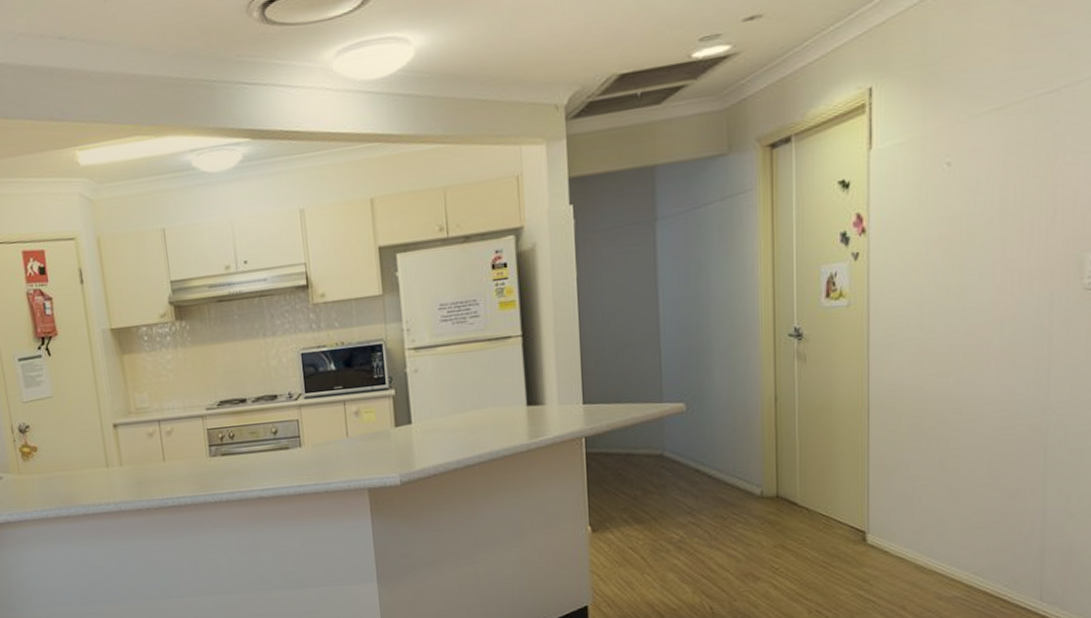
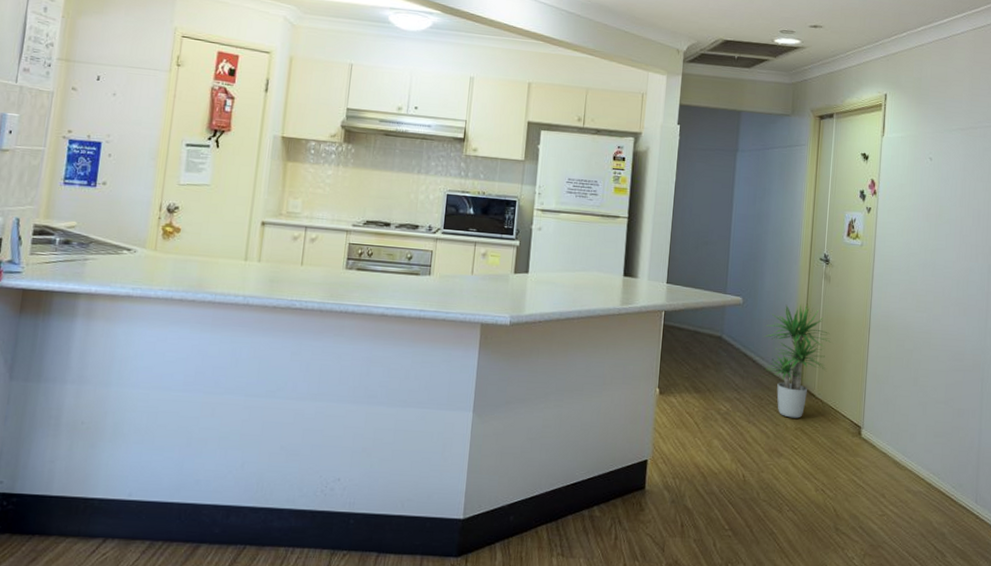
potted plant: none [720,396,815,535] -> present [764,304,832,418]

